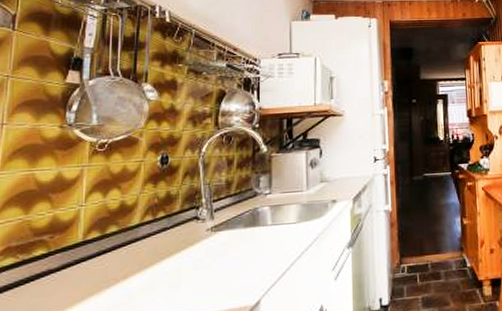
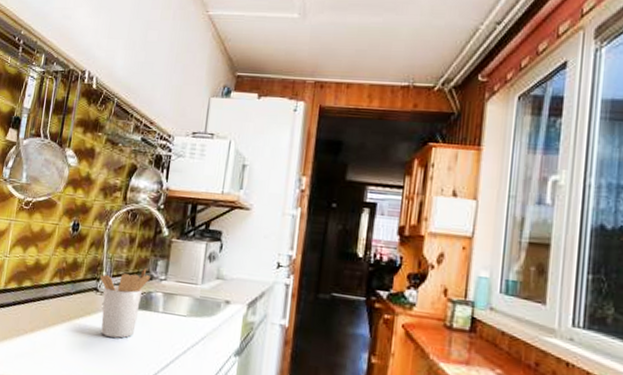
utensil holder: none [198,186,254,262] -> present [99,268,150,338]

